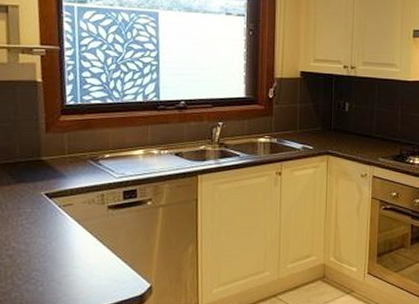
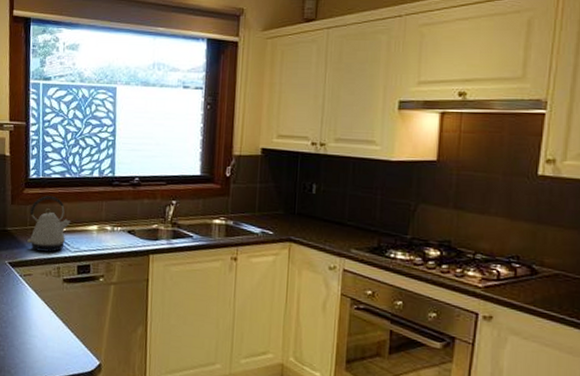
kettle: none [66,122,115,180] -> present [27,196,71,252]

